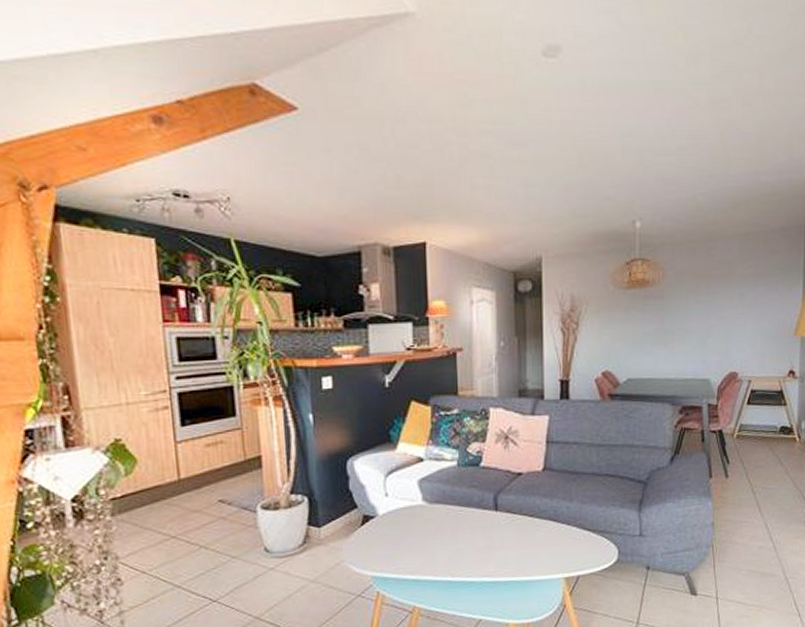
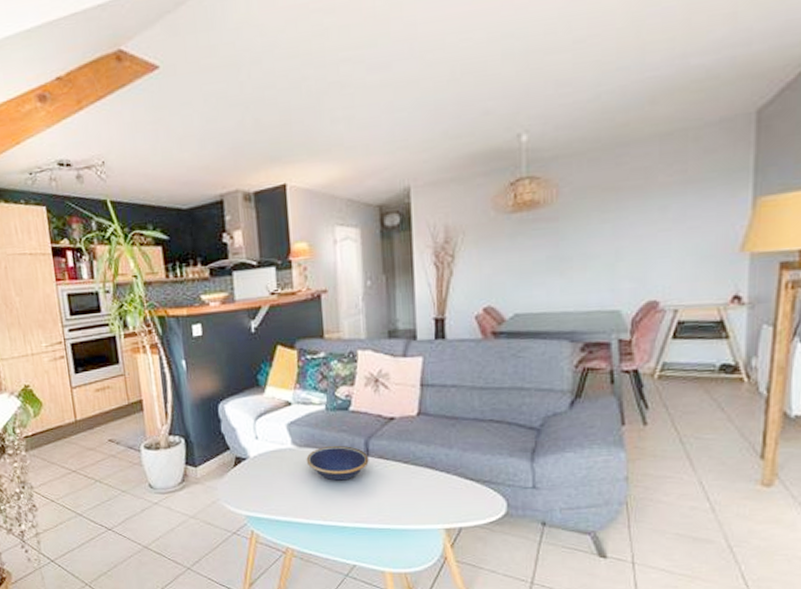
bowl: none [436,500,497,536] -> present [306,445,369,481]

